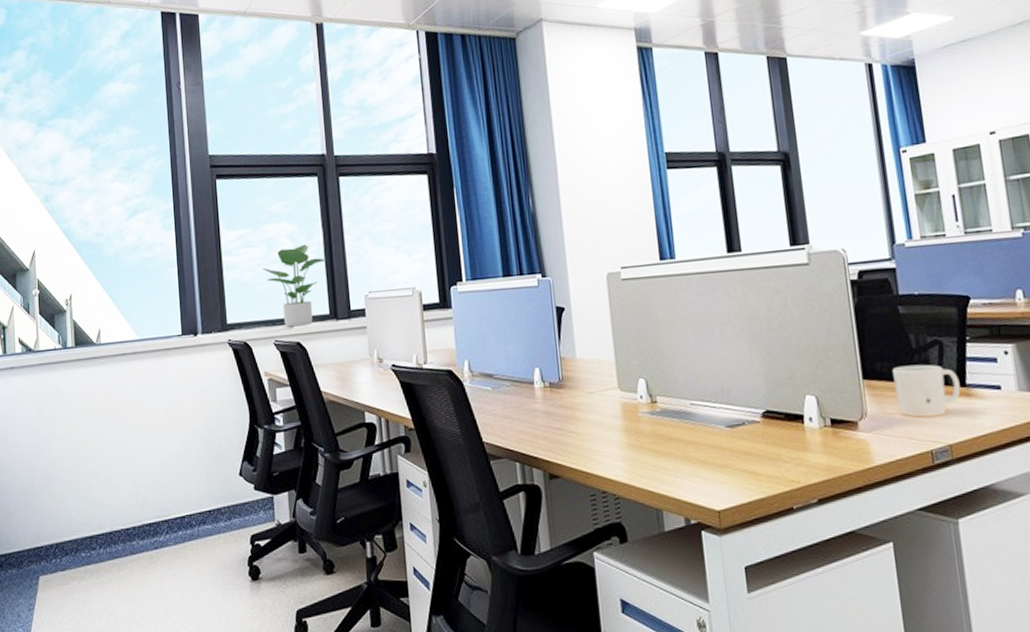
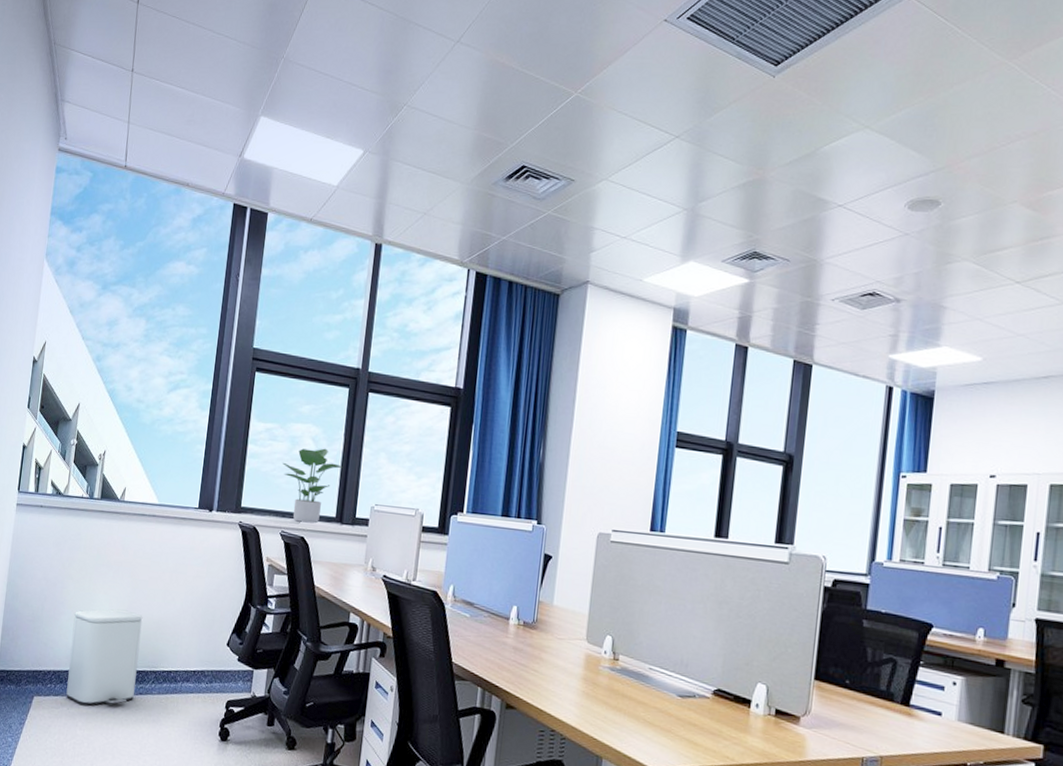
pedal bin: none [68,460,149,575] -> present [66,609,143,706]
mug: present [892,364,961,418] -> none [841,674,904,728]

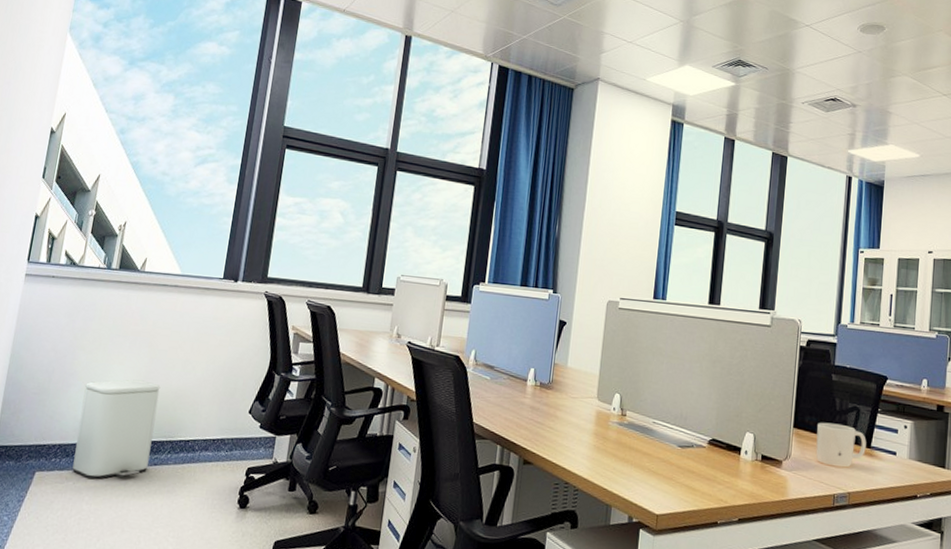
potted plant: present [282,448,343,524] -> none [310,222,370,293]
mug: none [841,674,904,728] -> present [815,422,866,468]

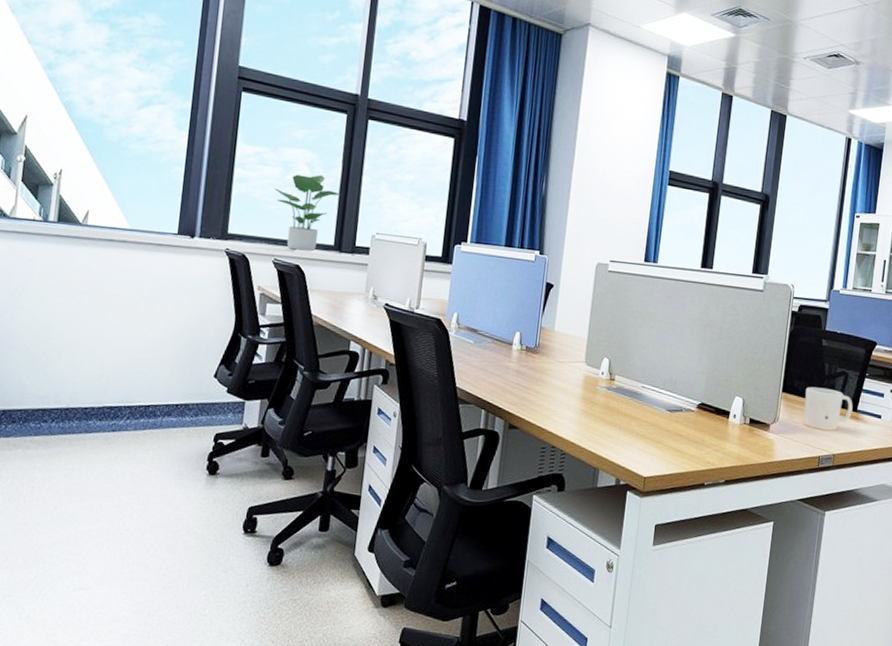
pedal bin: present [72,379,161,480] -> none [20,341,114,447]
potted plant: none [310,222,370,293] -> present [274,174,341,252]

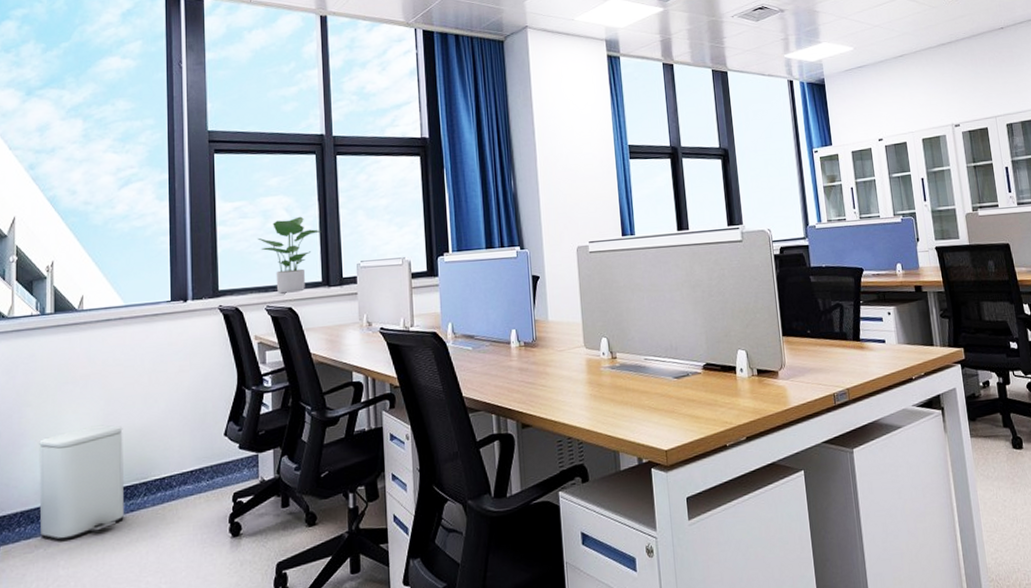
pedal bin: none [20,341,114,447] -> present [39,424,124,542]
mug: present [803,386,853,431] -> none [805,323,856,367]

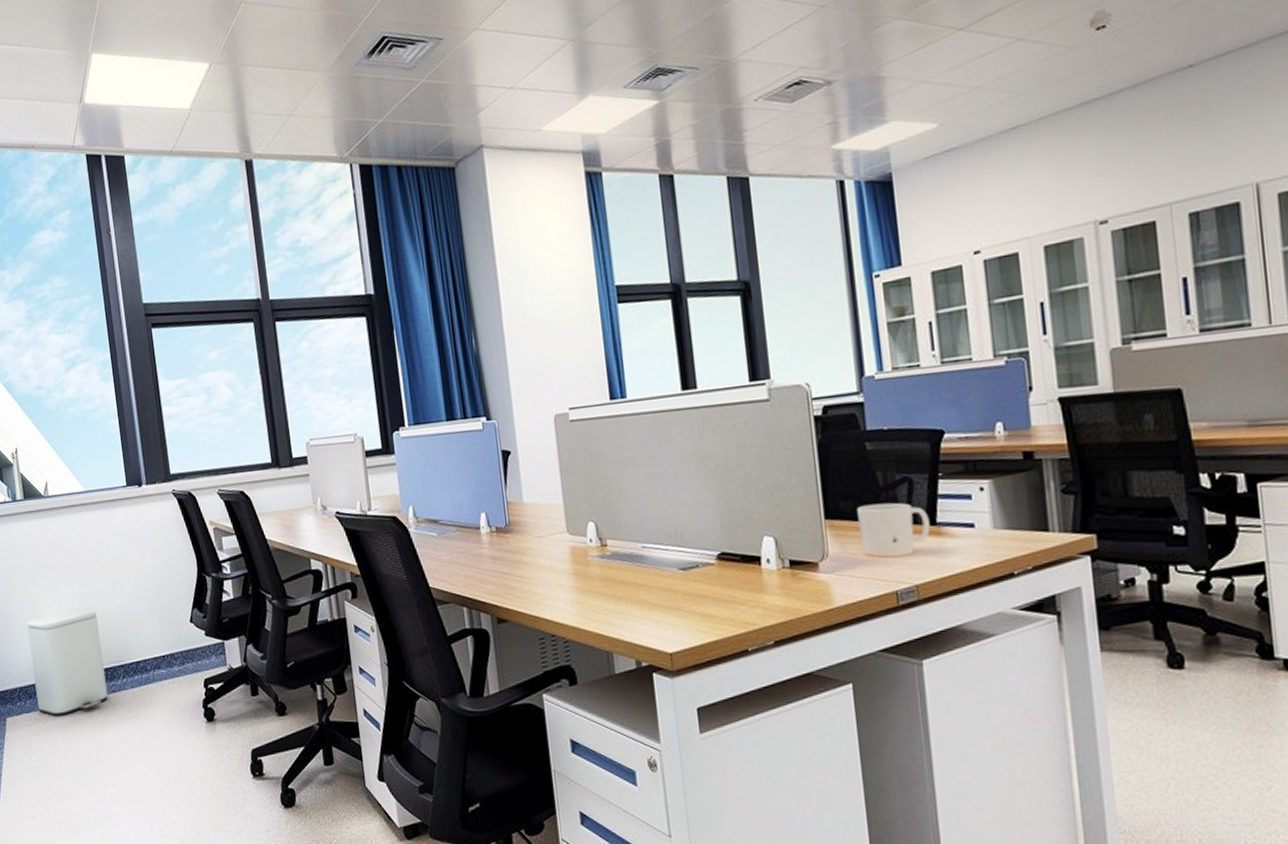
potted plant: present [257,216,321,294] -> none [202,392,266,477]
mug: none [805,323,856,367] -> present [857,502,930,558]

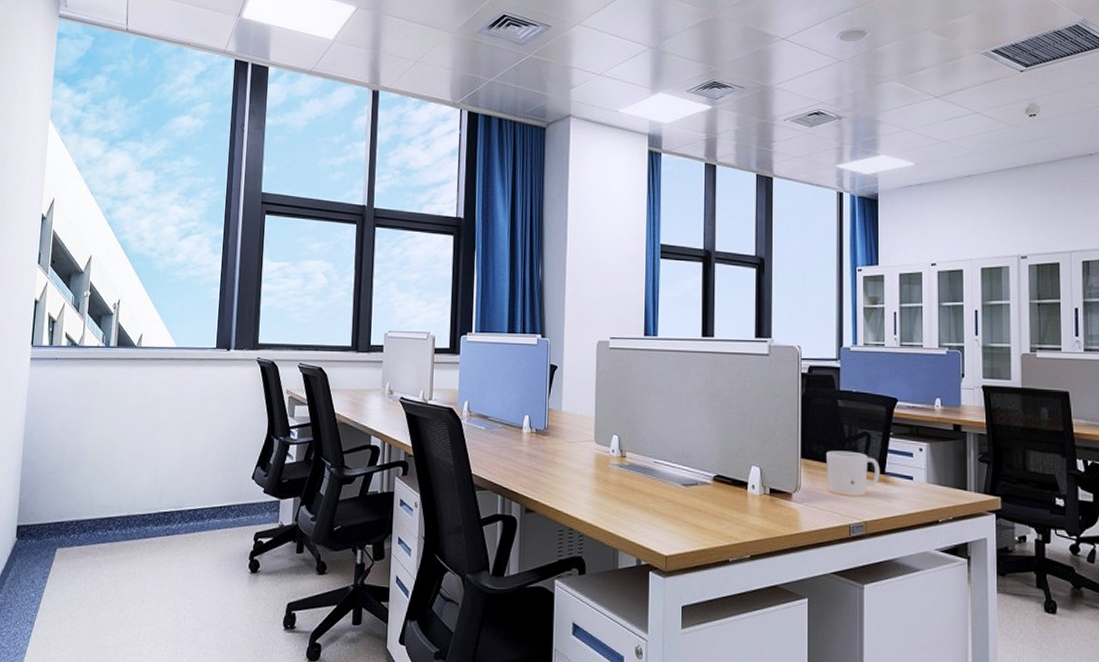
pedal bin: present [26,608,108,717] -> none [90,453,166,553]

